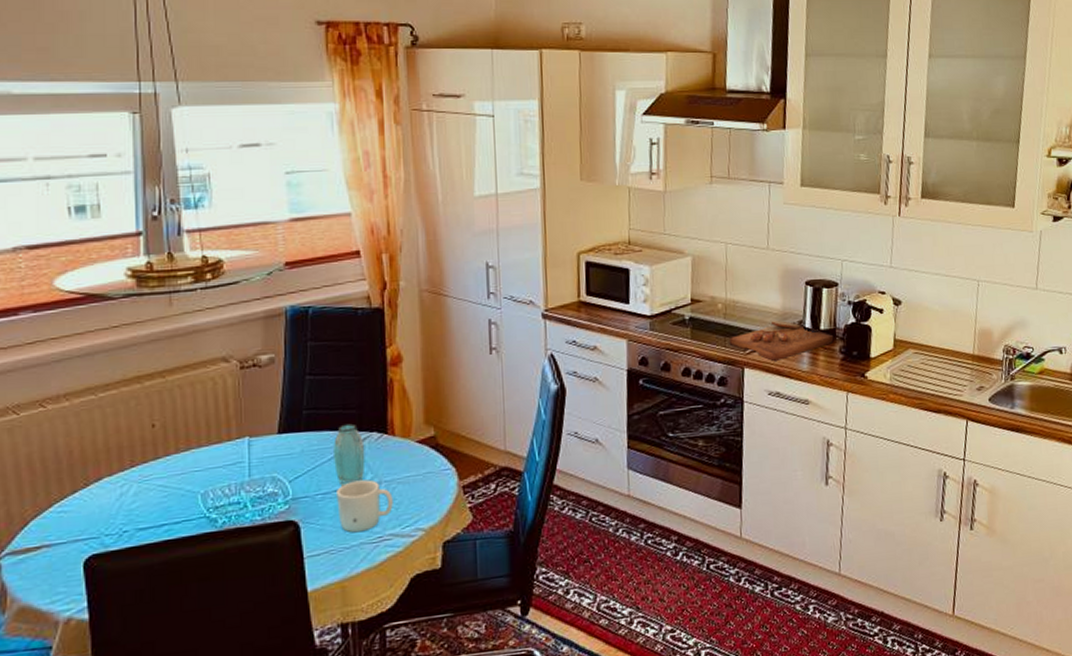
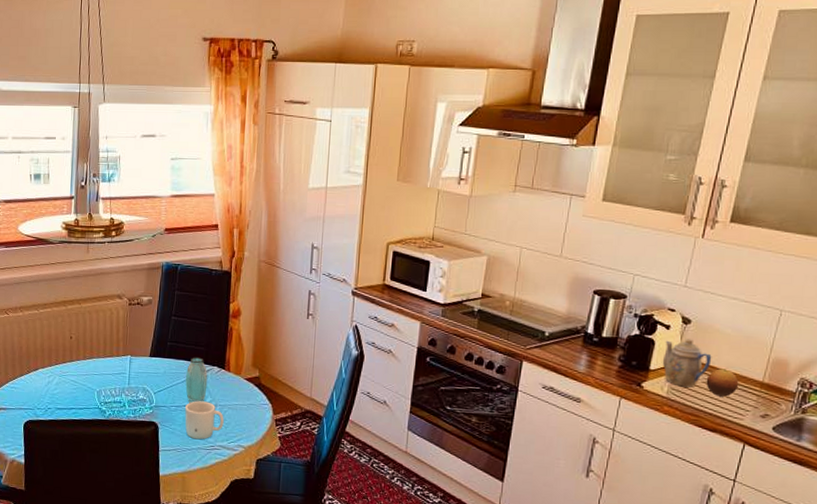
cutting board: present [729,321,834,361] -> none [511,323,615,359]
teapot: none [880,320,926,372] -> present [662,339,712,388]
fruit: none [924,346,953,375] -> present [706,368,739,397]

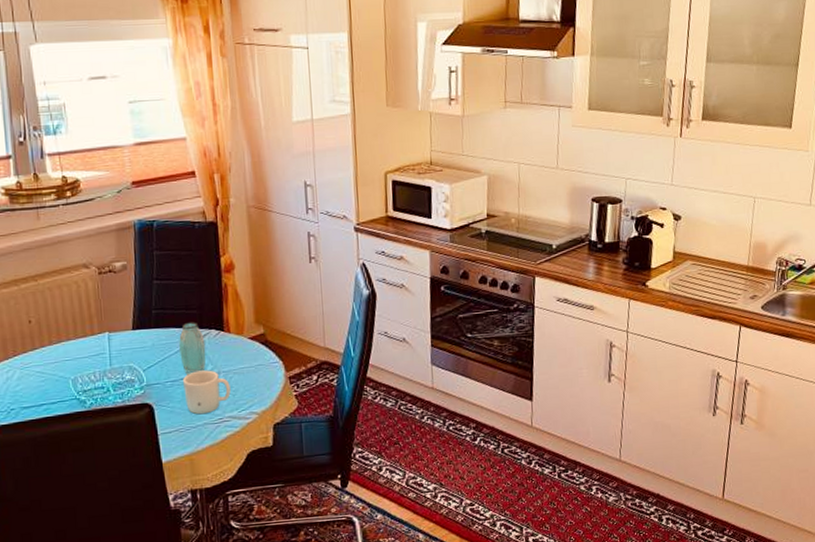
teapot: present [662,339,712,388] -> none [661,234,703,281]
fruit: present [706,368,739,397] -> none [701,258,729,285]

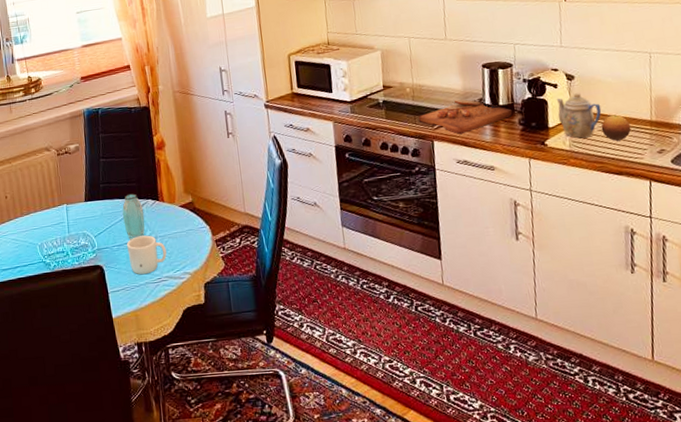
cutting board: none [521,234,618,270] -> present [418,99,513,134]
teapot: none [661,234,703,281] -> present [556,93,602,139]
fruit: none [701,258,729,285] -> present [601,114,631,141]

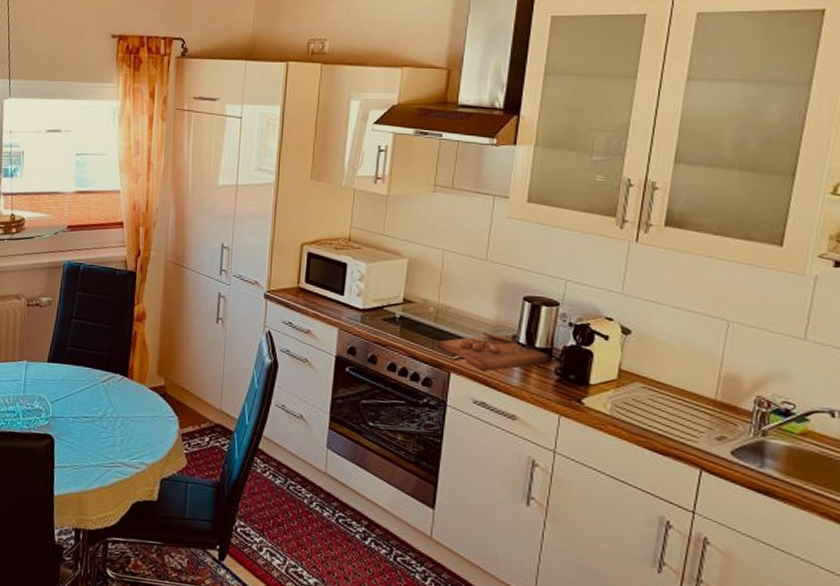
vase: present [122,193,145,241] -> none [85,363,109,415]
mug: present [127,235,167,275] -> none [83,411,126,456]
teapot: present [556,93,602,139] -> none [603,351,657,405]
fruit: present [601,114,631,141] -> none [653,384,689,416]

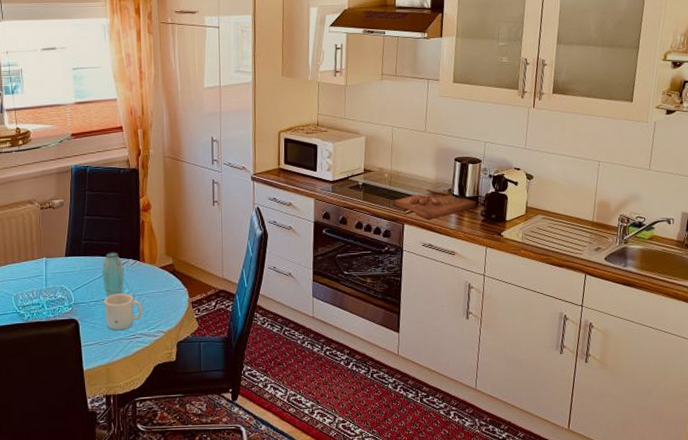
mug: none [83,411,126,456] -> present [104,293,143,331]
vase: none [85,363,109,415] -> present [103,252,124,297]

